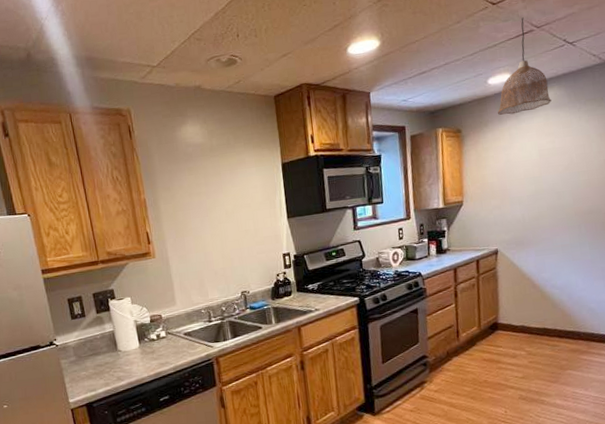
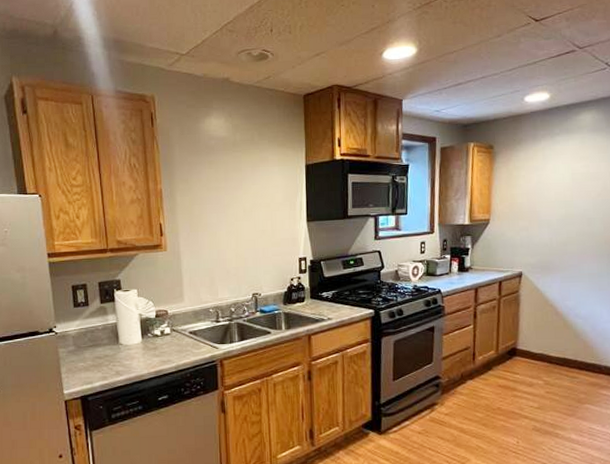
pendant lamp: present [497,17,552,115] -> none [532,36,589,135]

